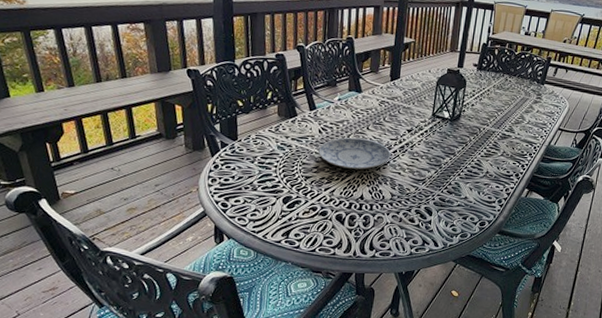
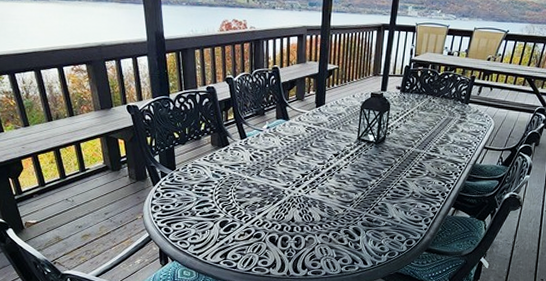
plate: present [318,137,391,170] -> none [250,163,319,194]

